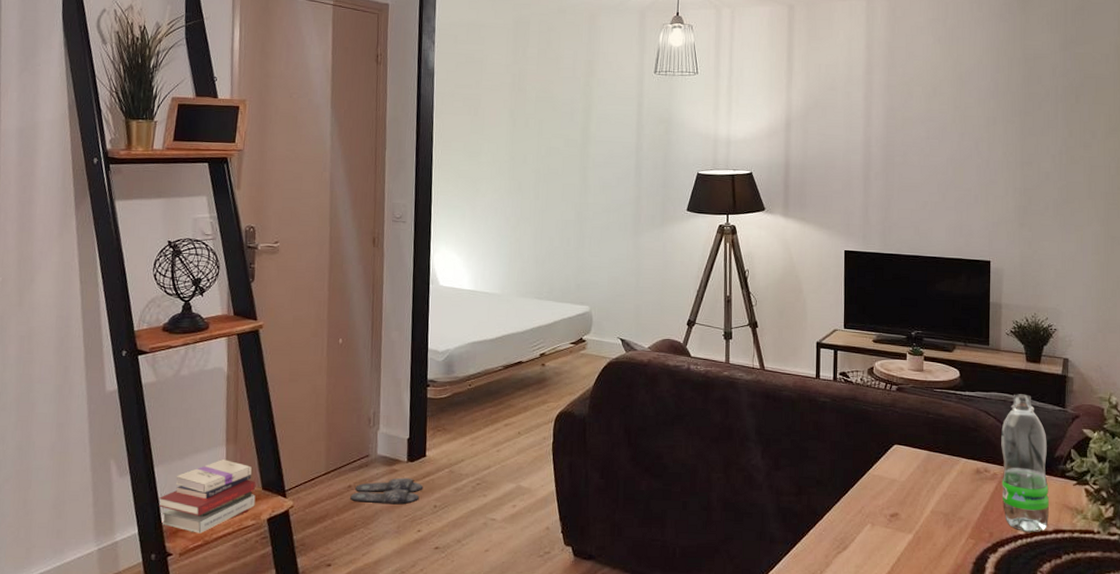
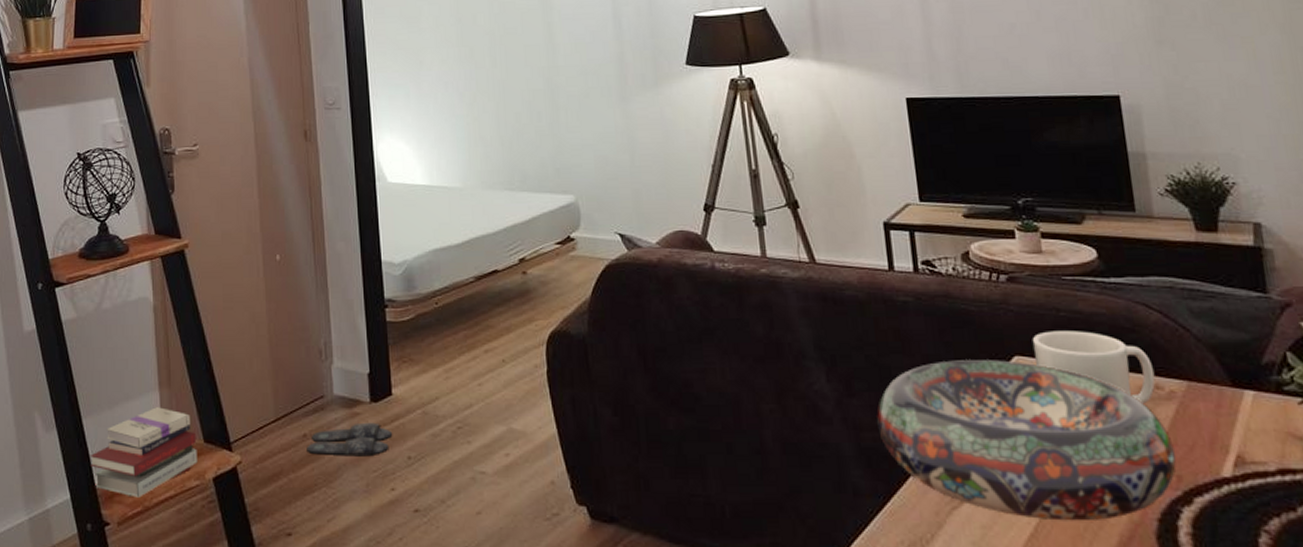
decorative bowl: none [794,446,990,563] -> present [876,360,1176,521]
mug: none [907,428,986,481] -> present [1032,331,1156,403]
bottle: present [1000,394,1050,533] -> none [1171,277,1267,475]

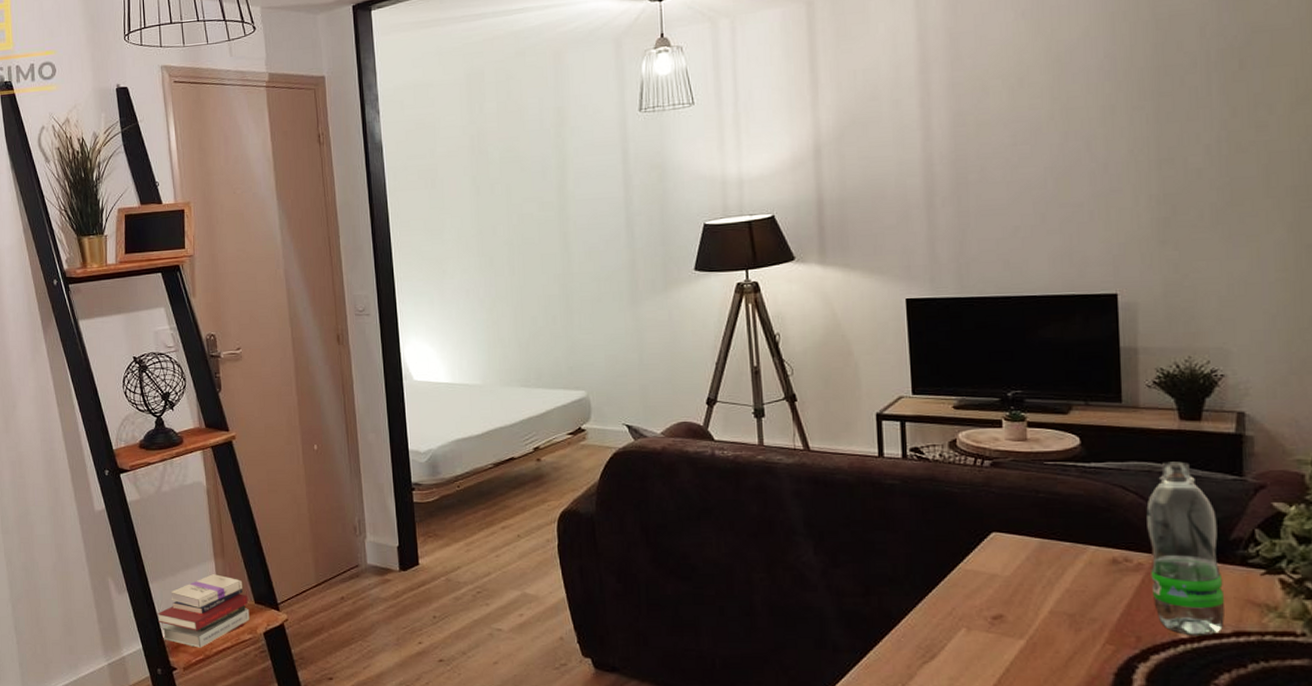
slippers: present [307,422,392,457] -> none [344,587,419,616]
decorative bowl: present [876,360,1176,521] -> none [859,536,1137,675]
mug: present [1032,331,1156,403] -> none [1010,510,1125,574]
bottle: none [1171,277,1267,475] -> present [1145,461,1226,636]

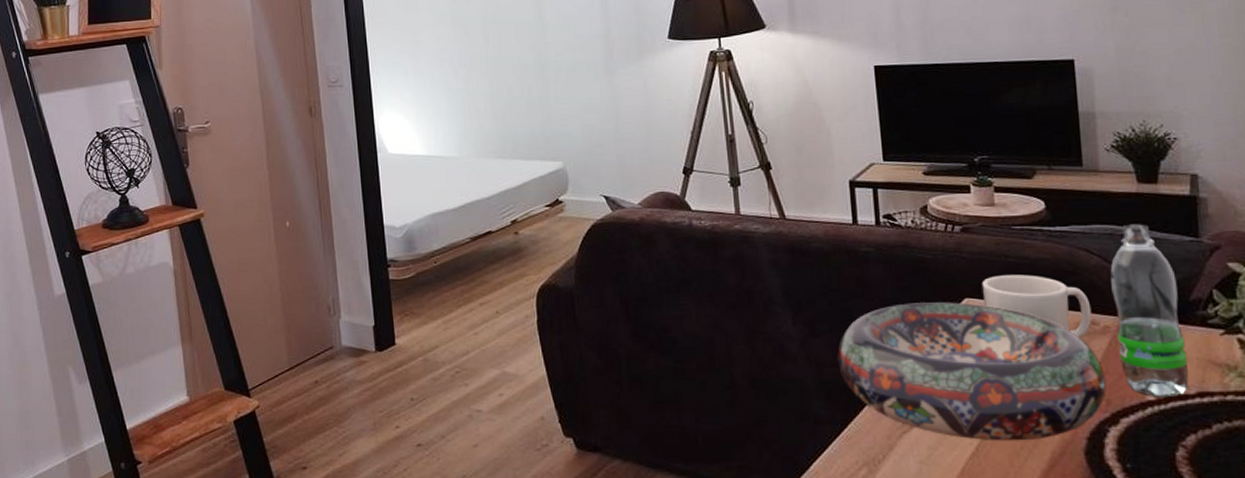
books: present [157,574,250,648] -> none [120,360,219,439]
decorative bowl: none [859,536,1137,675] -> present [837,302,1106,441]
mug: none [1010,510,1125,574] -> present [981,274,1092,337]

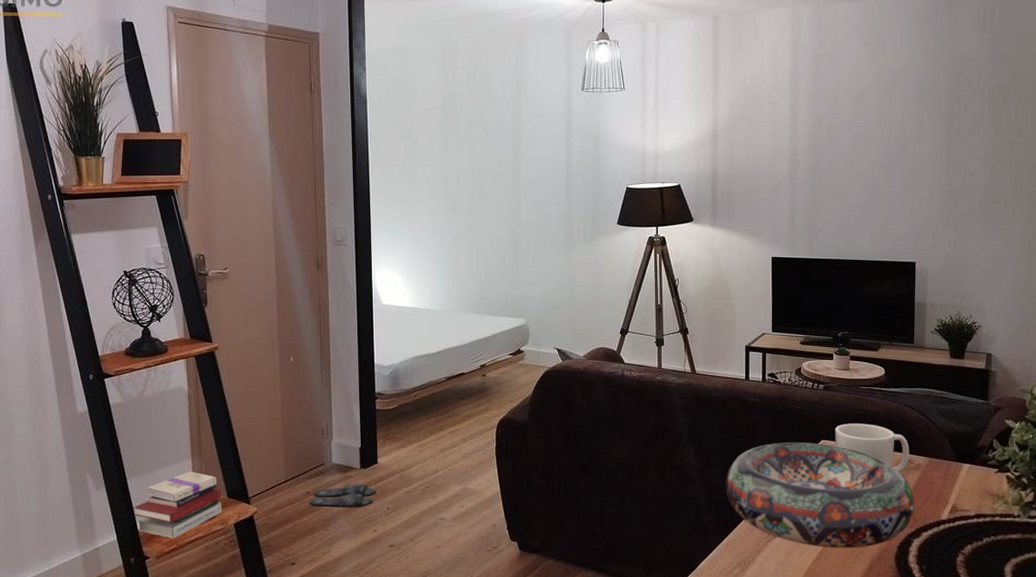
books: none [120,360,219,439] -> present [133,471,222,538]
slippers: none [318,369,396,399] -> present [309,483,376,508]
bottle: present [1109,224,1189,398] -> none [924,389,972,518]

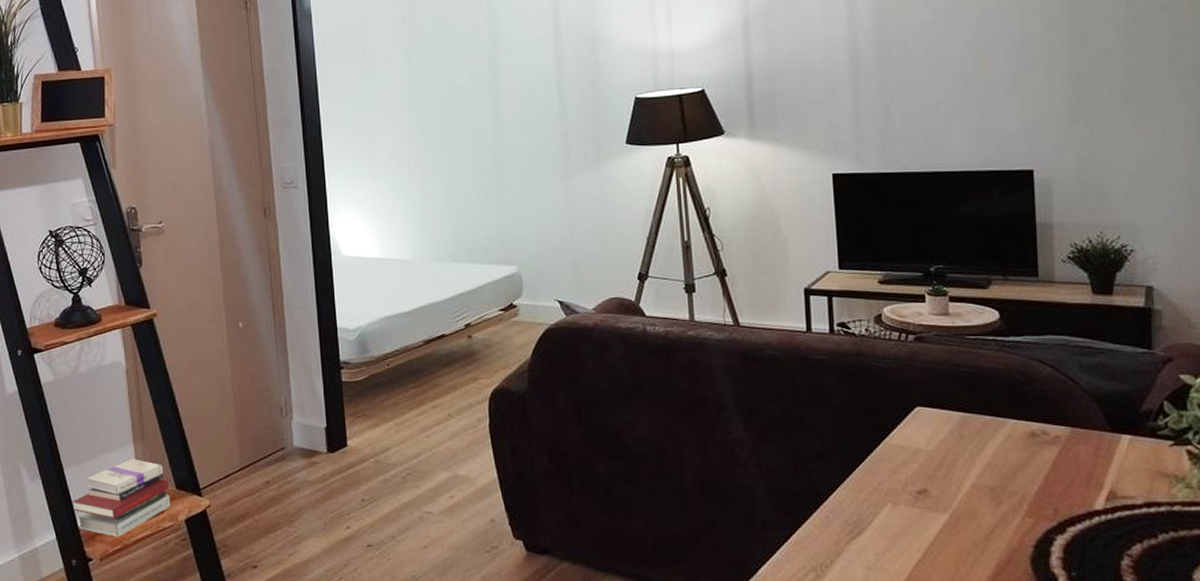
slippers: present [309,483,376,508] -> none [270,470,347,500]
decorative bowl: present [725,442,914,548] -> none [788,410,1054,549]
mug: present [834,423,910,472] -> none [933,384,1043,447]

